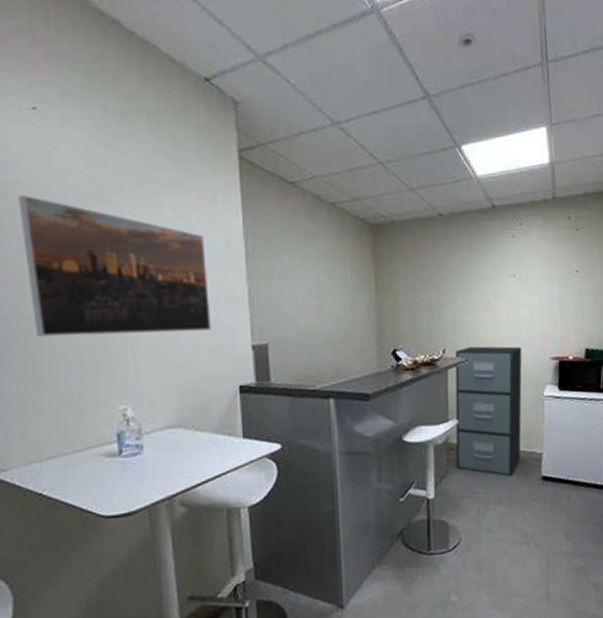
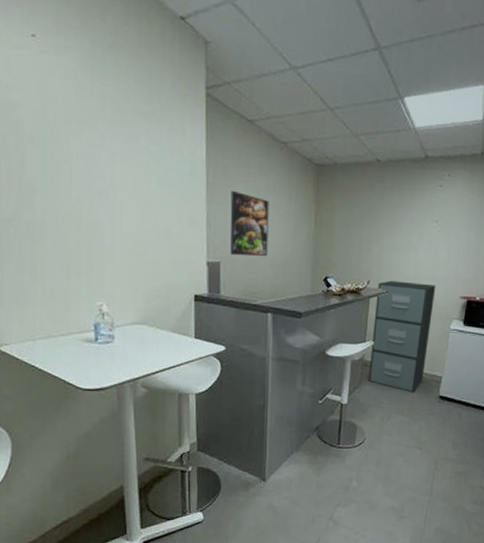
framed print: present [18,195,212,337] -> none [19,114,175,246]
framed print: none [275,260,324,335] -> present [230,190,269,257]

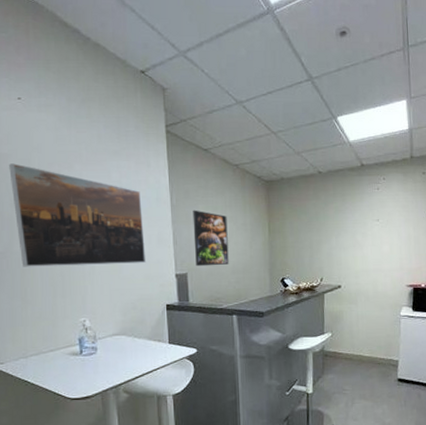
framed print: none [19,114,175,246] -> present [9,163,146,267]
filing cabinet: present [368,280,436,393] -> none [329,276,384,378]

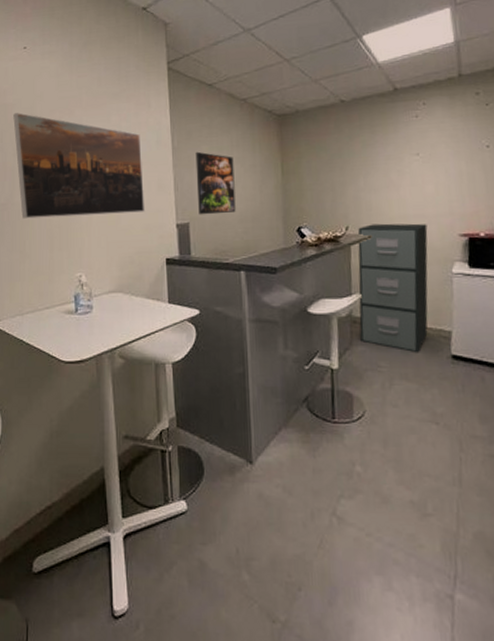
filing cabinet: none [329,276,384,378] -> present [358,223,428,353]

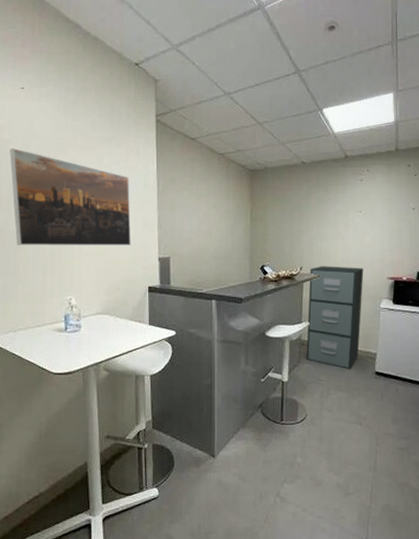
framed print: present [195,151,236,215] -> none [177,196,211,251]

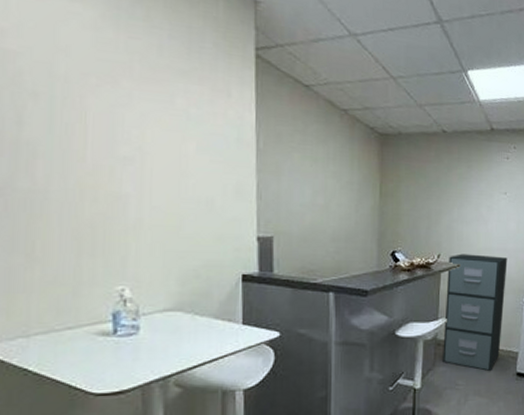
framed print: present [10,148,132,246] -> none [17,65,218,219]

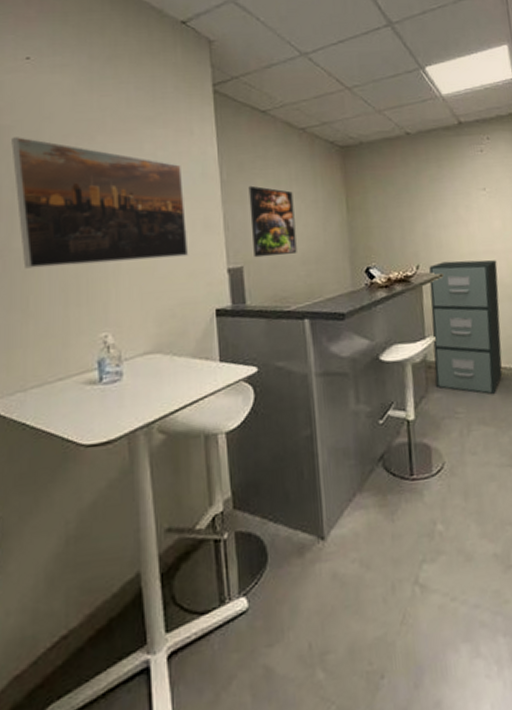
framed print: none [17,65,218,219] -> present [11,137,189,269]
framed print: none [284,158,329,230] -> present [248,185,297,258]

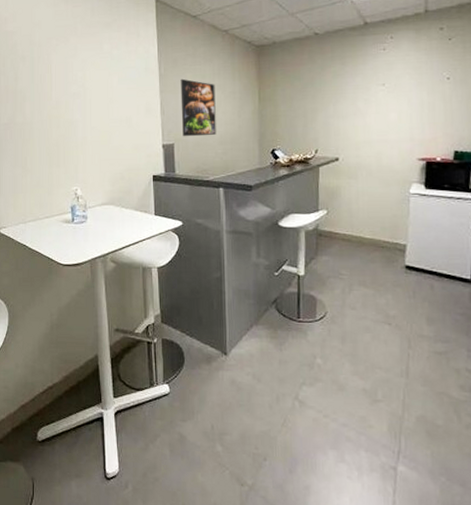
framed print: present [11,137,189,269] -> none [14,40,135,137]
filing cabinet: present [429,259,503,395] -> none [324,147,390,263]

